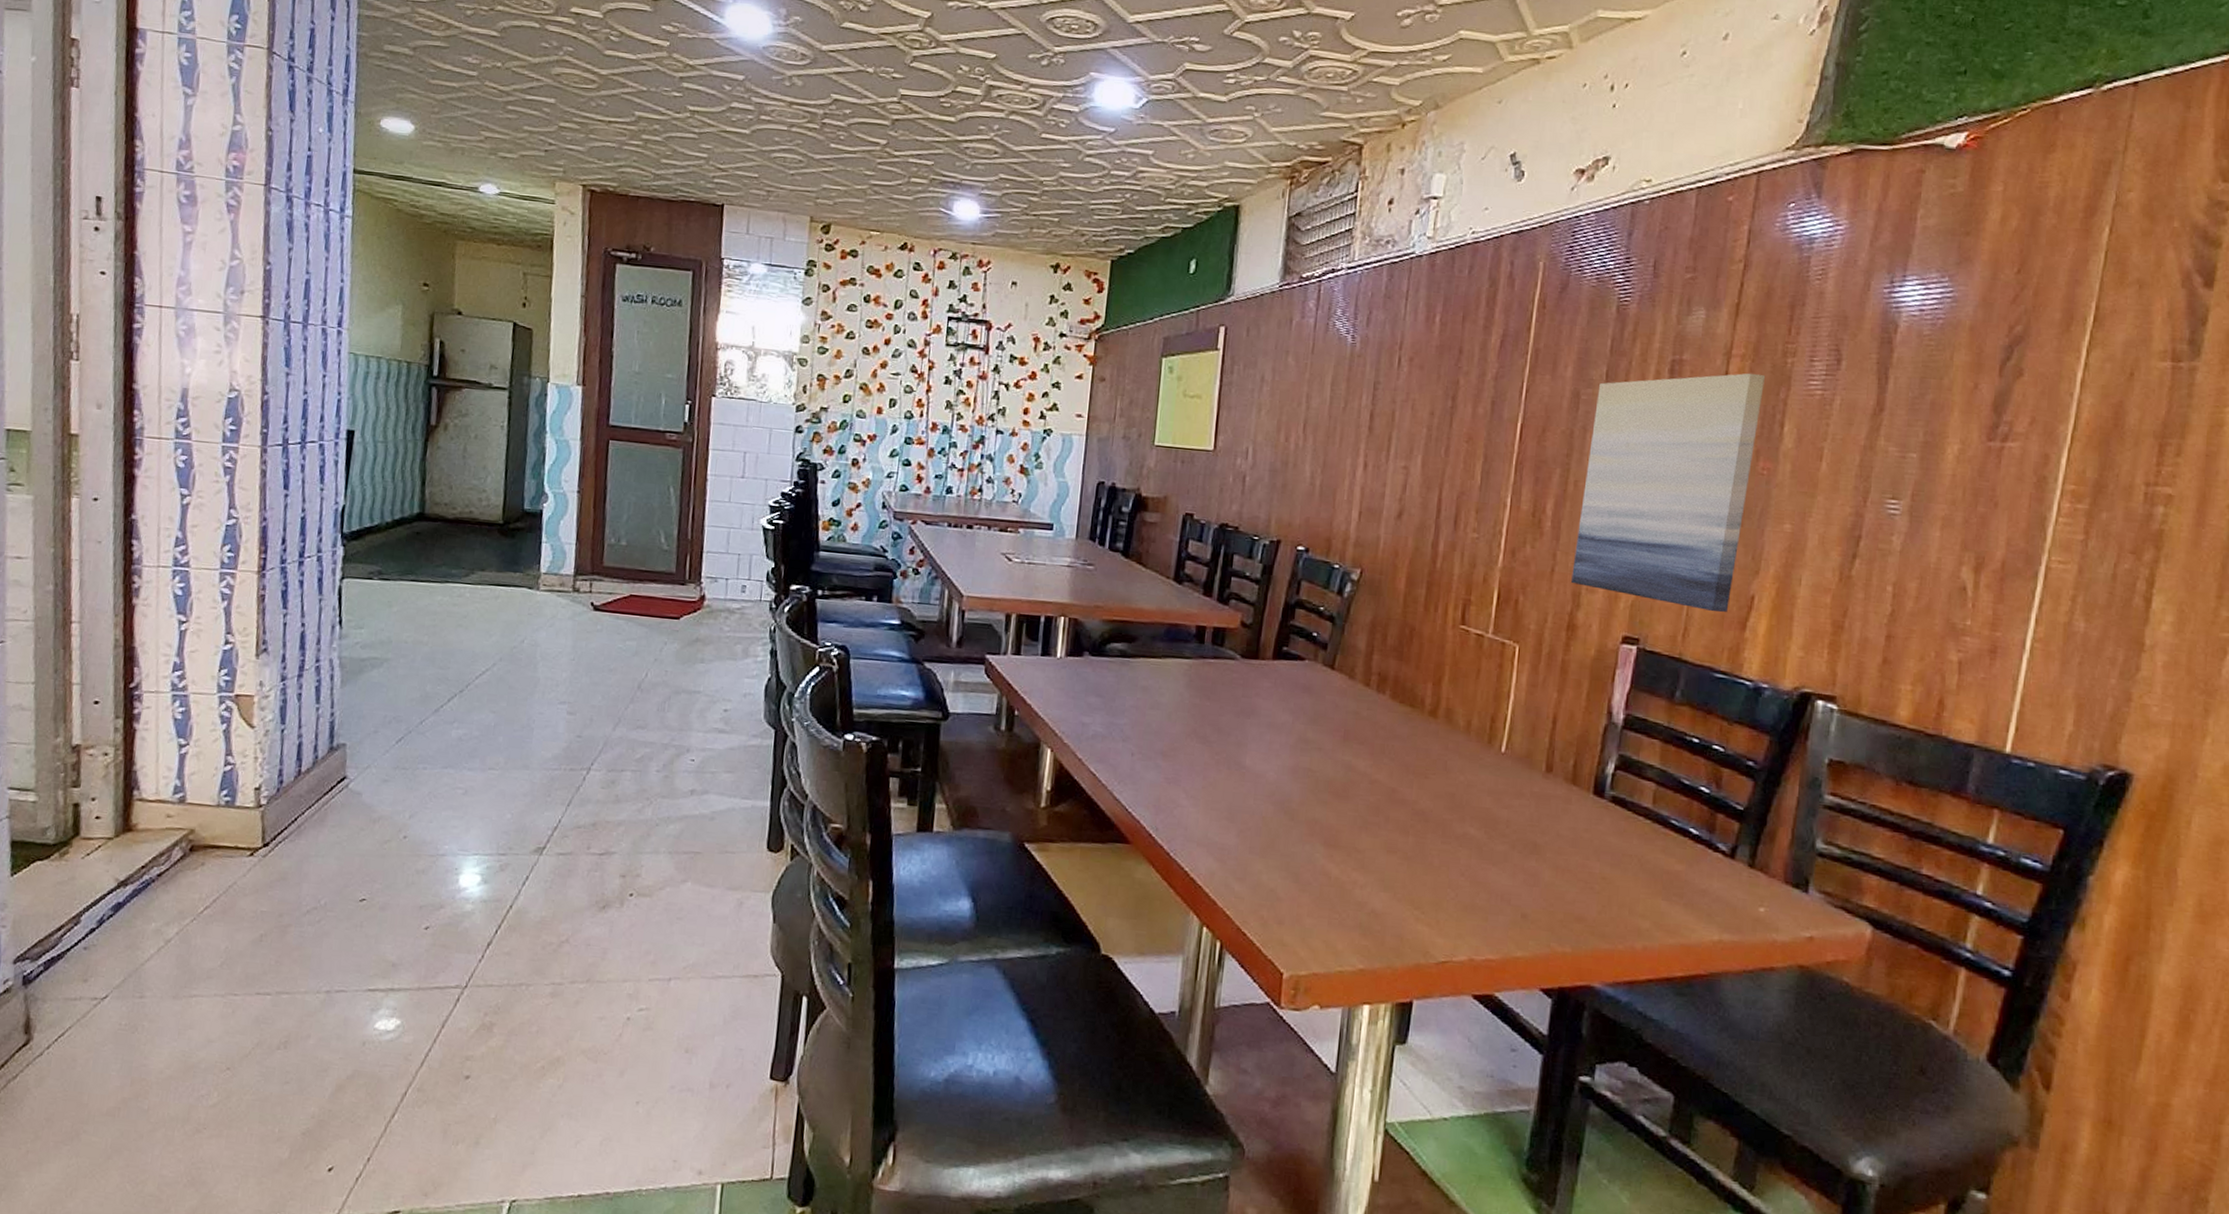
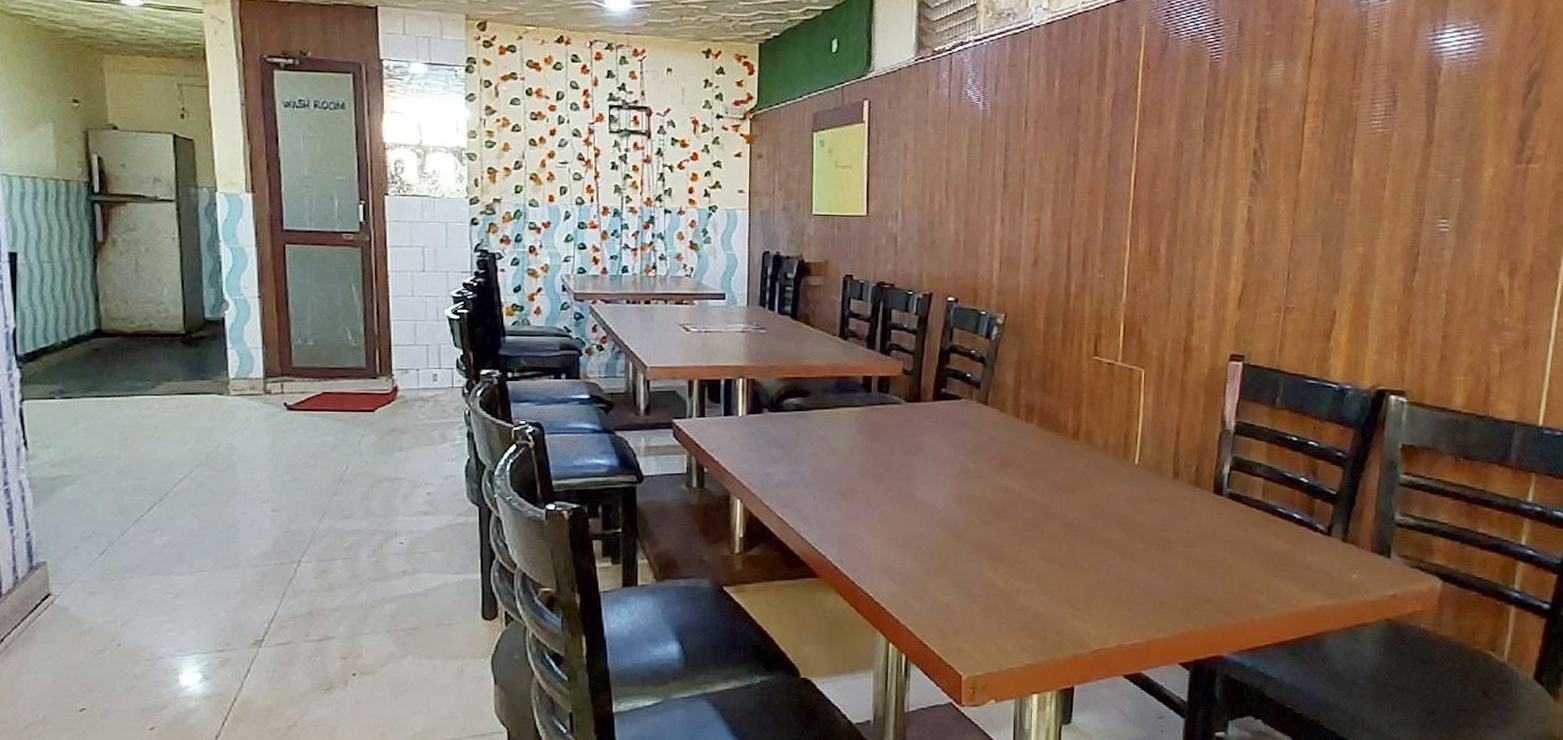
wall art: present [1571,373,1766,613] -> none [1185,117,1336,327]

